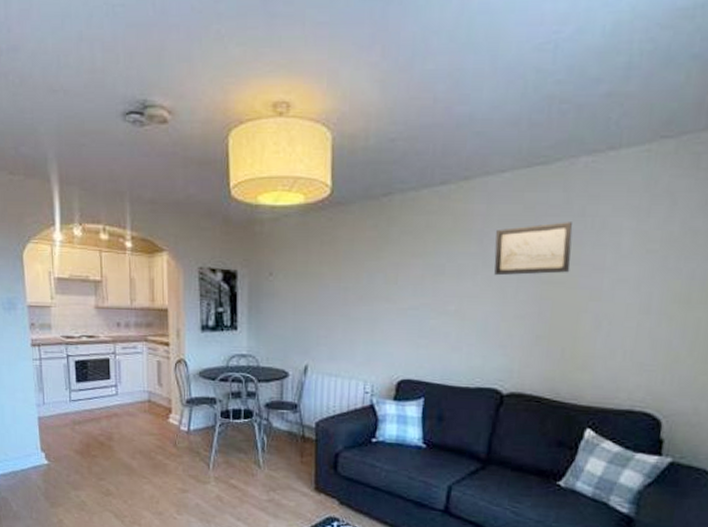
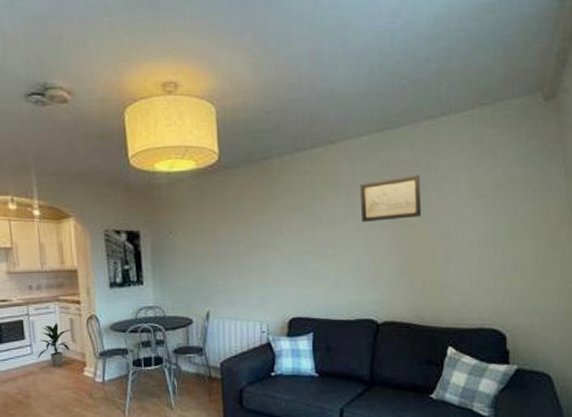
indoor plant: none [122,363,159,410] -> present [37,322,72,366]

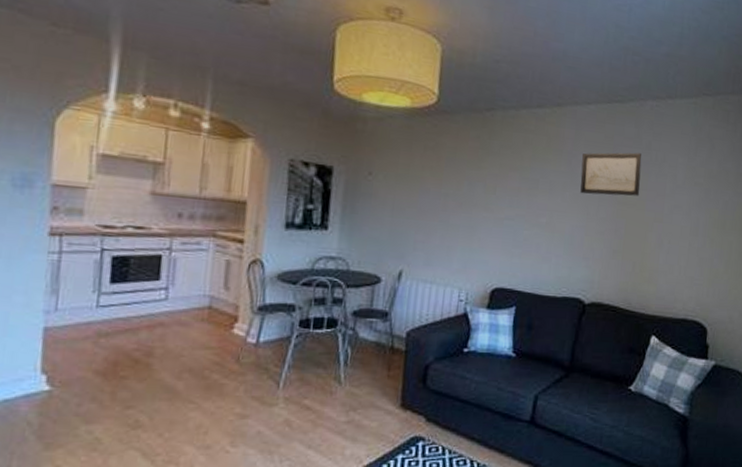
indoor plant: present [37,322,72,366] -> none [173,262,227,318]

